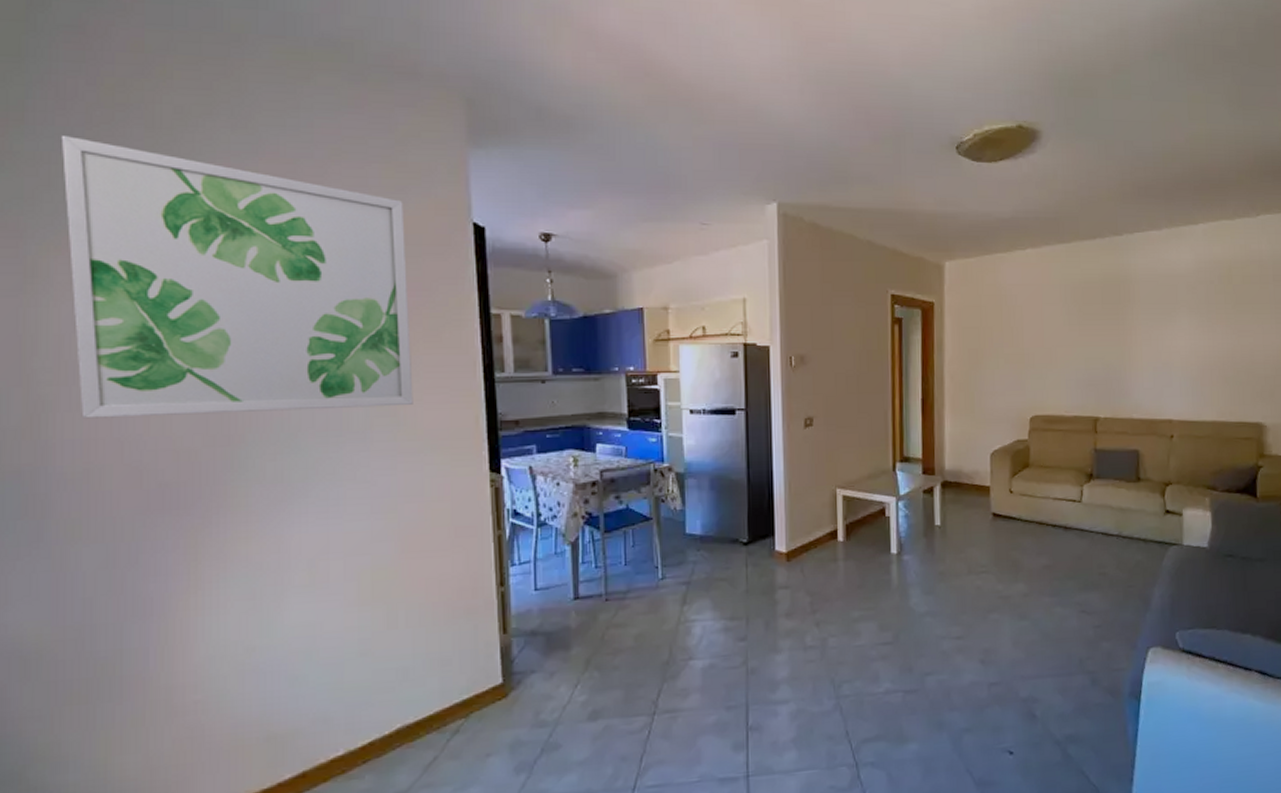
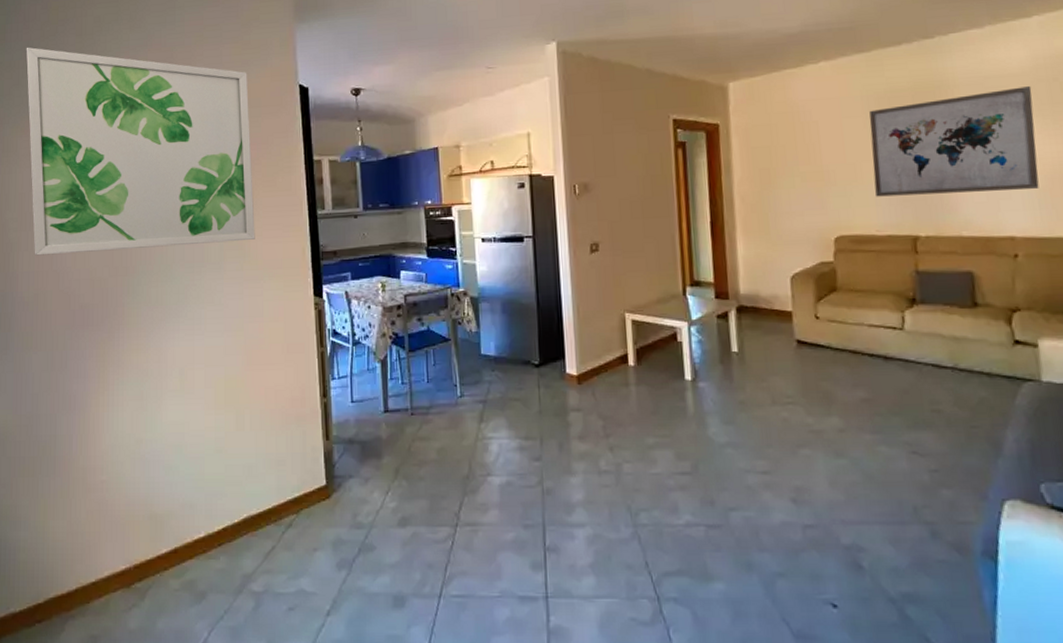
wall art: none [1065,287,1194,380] -> present [869,86,1039,197]

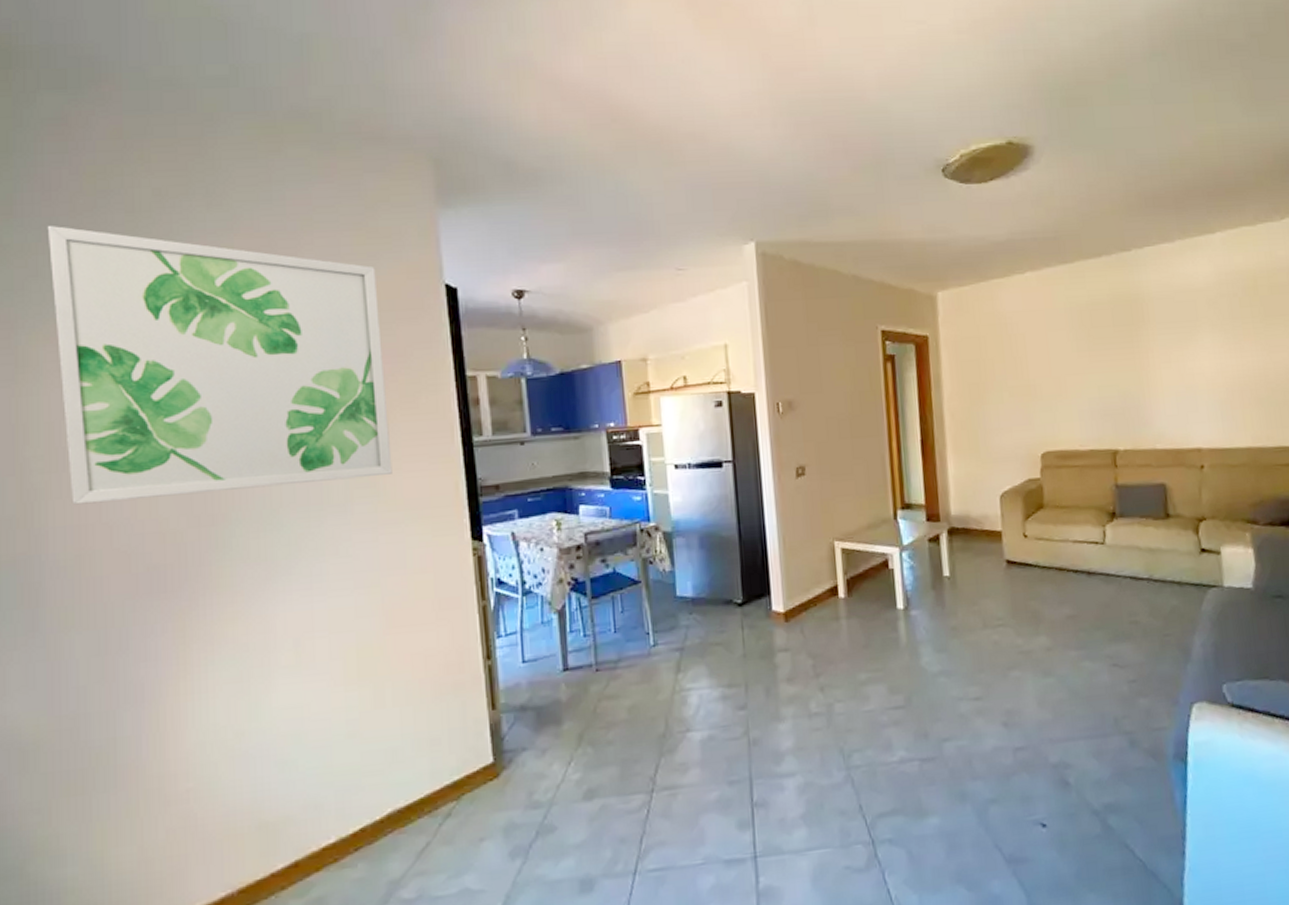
wall art: present [869,86,1039,197] -> none [1073,301,1222,411]

